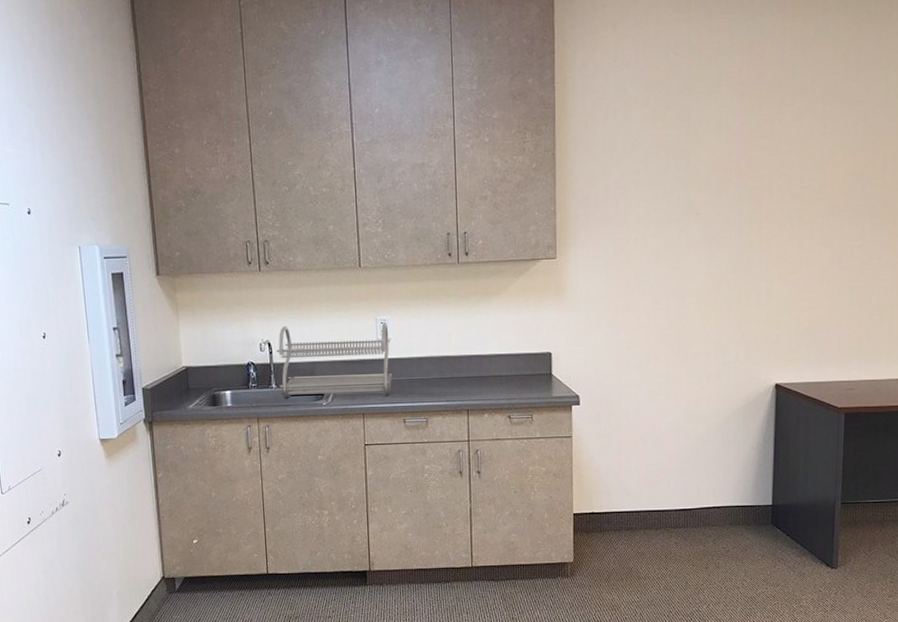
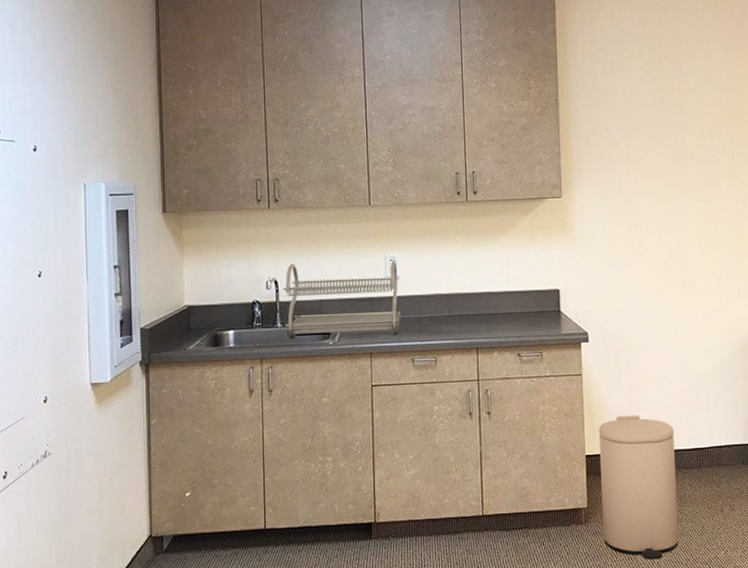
pedal bin: none [586,476,662,611] -> present [598,415,679,560]

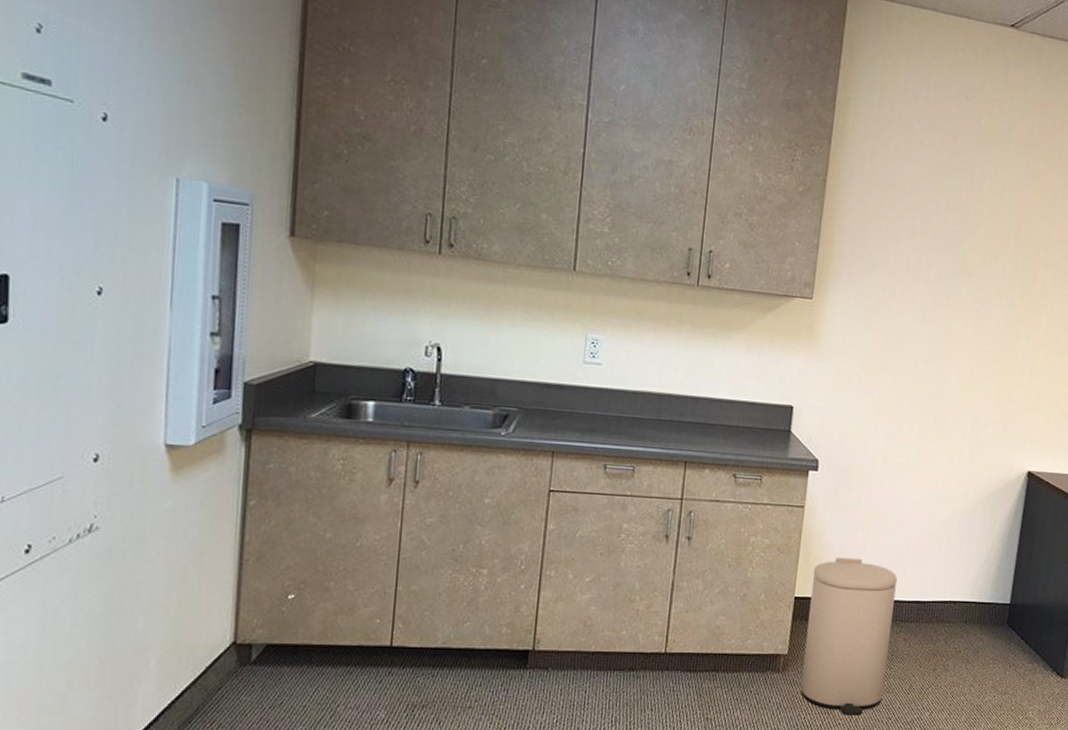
dish rack: present [283,260,401,340] -> none [445,328,601,434]

